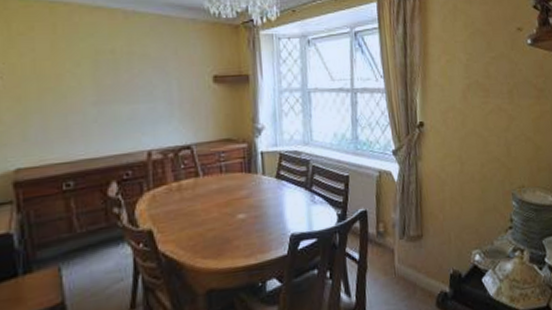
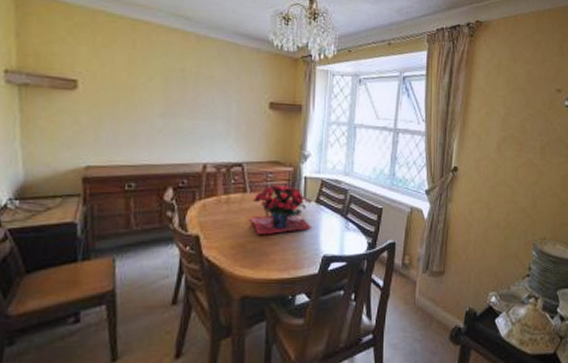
flower arrangement: none [206,163,274,222] -> present [251,185,312,235]

